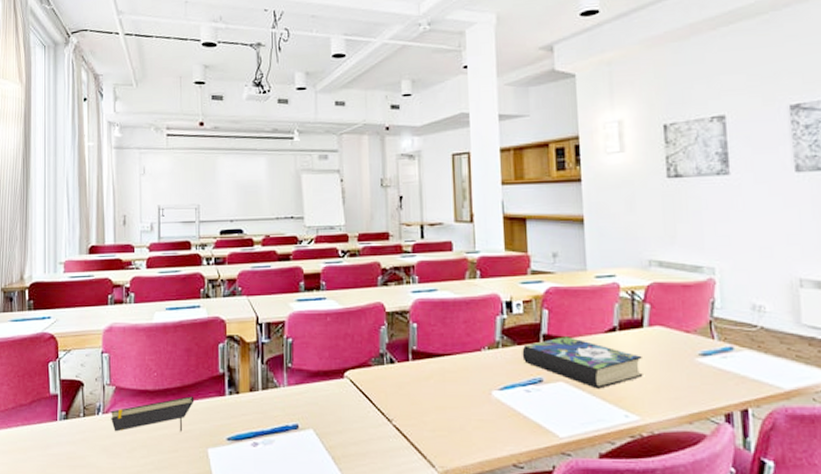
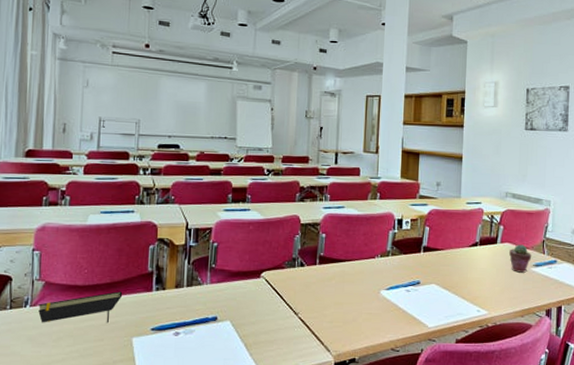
book: present [522,336,643,389] -> none [406,249,494,290]
potted succulent: none [662,327,696,365] -> present [509,244,532,273]

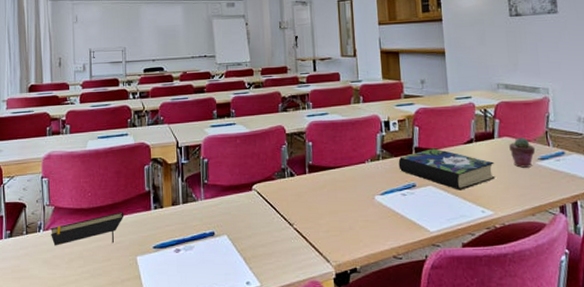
book: none [406,249,494,290] -> present [398,148,495,190]

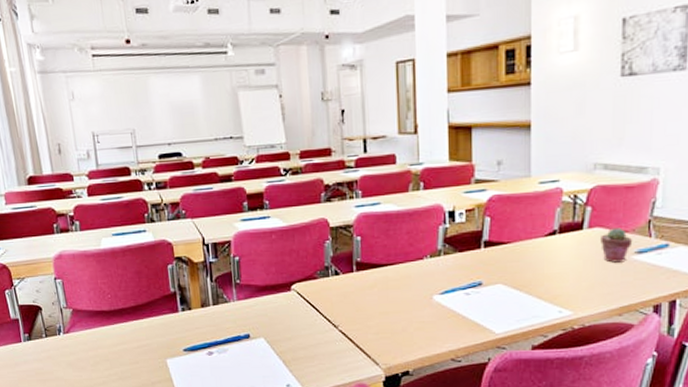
notepad: present [51,212,124,246] -> none [71,314,150,349]
book: present [398,148,495,190] -> none [463,242,579,289]

